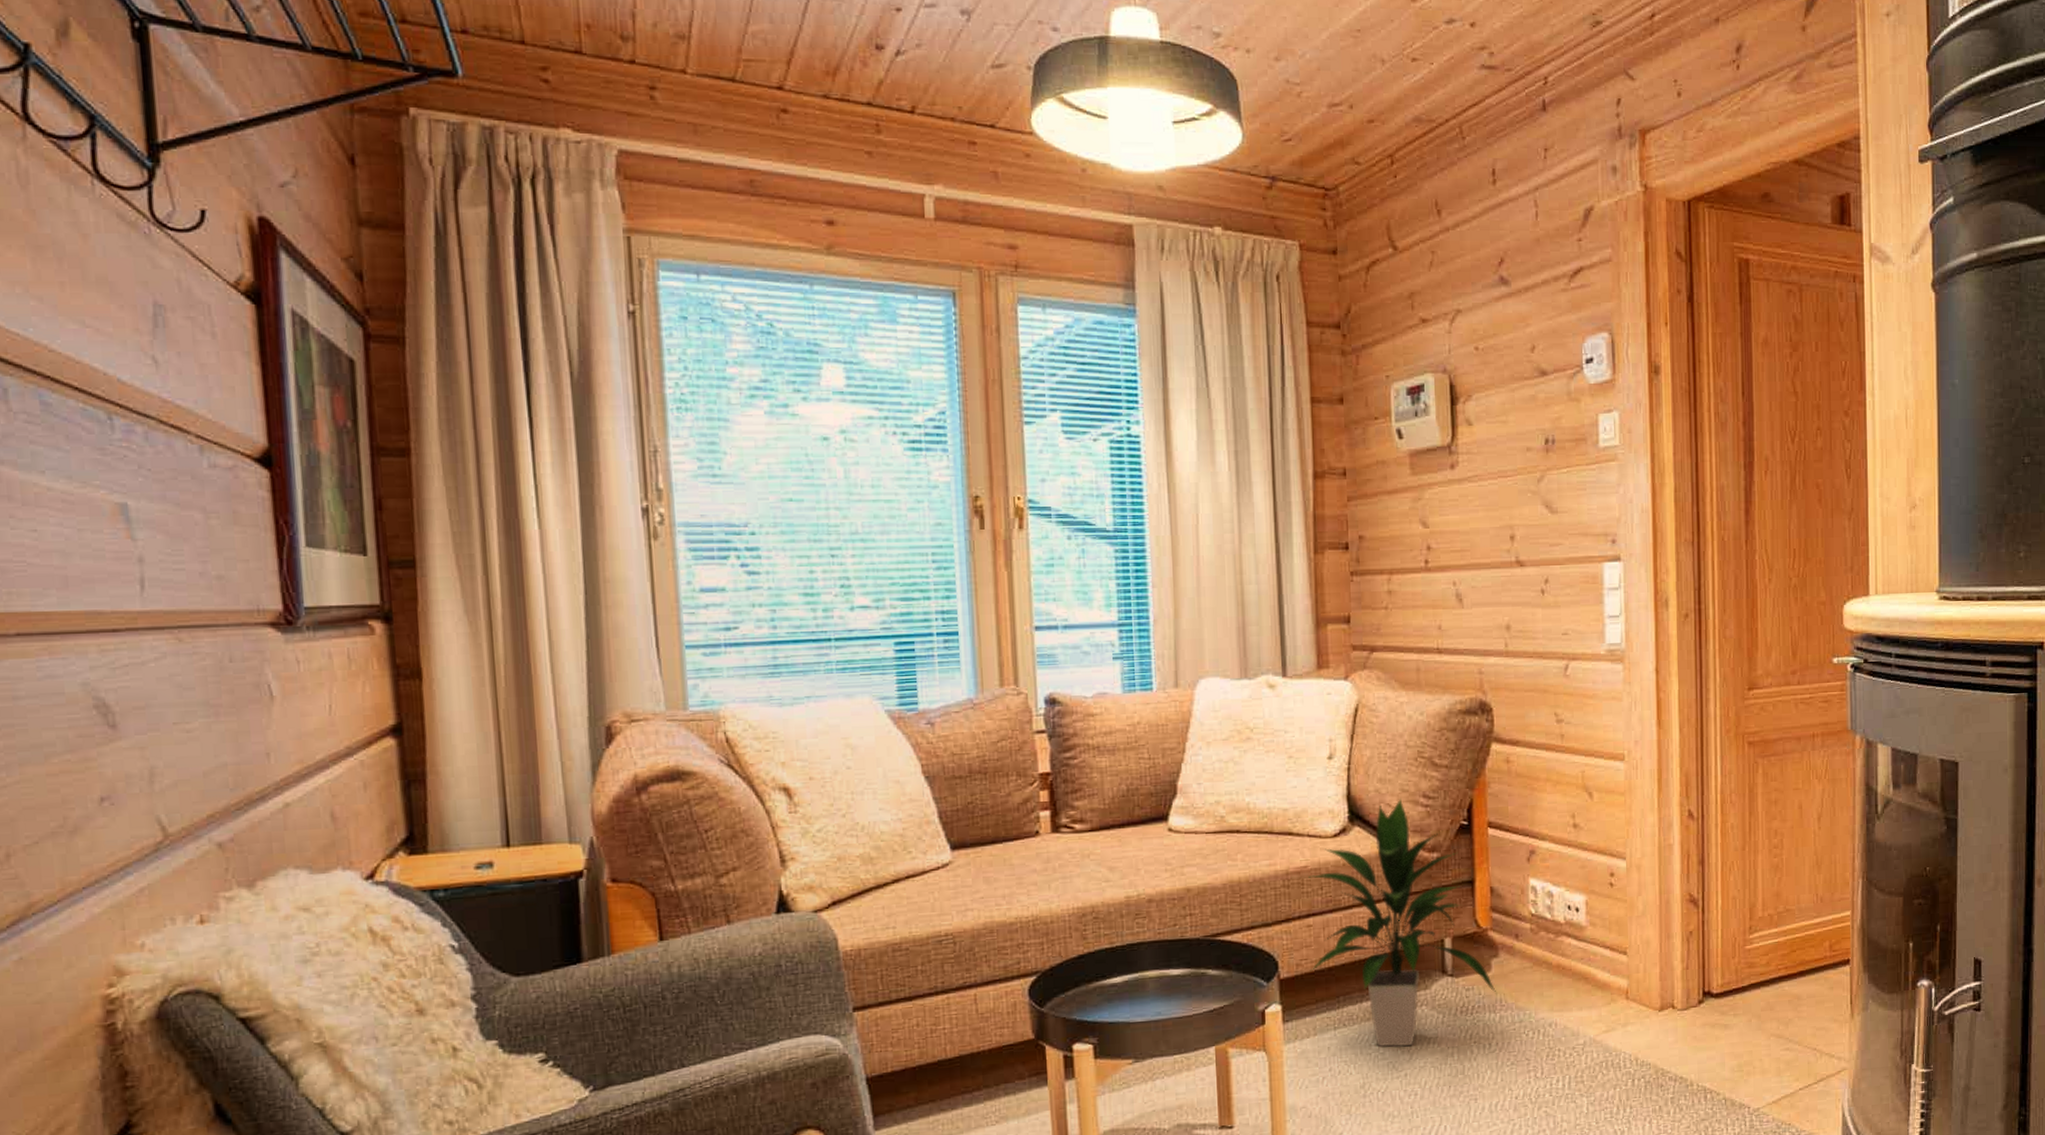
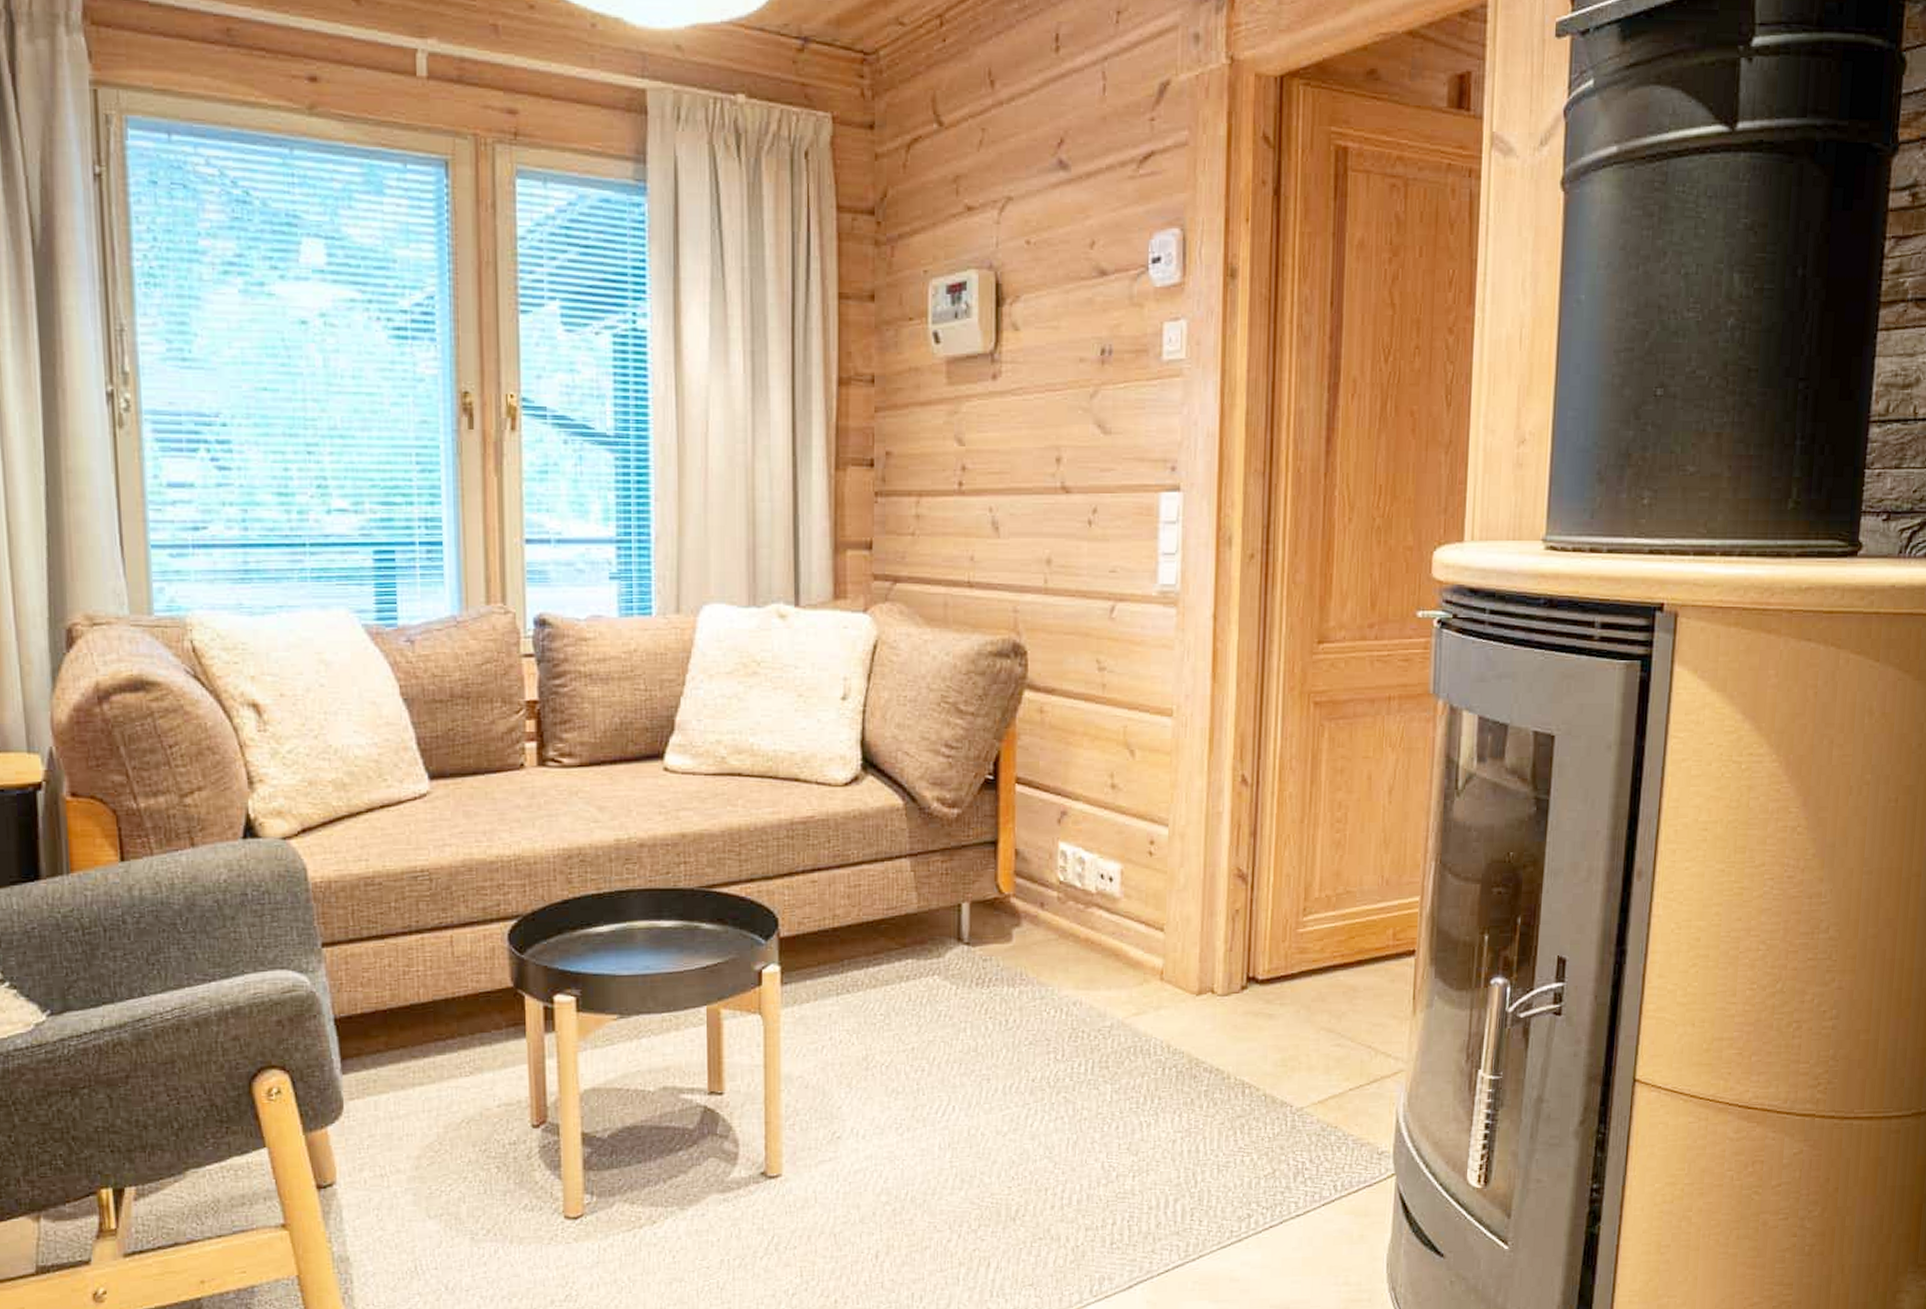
indoor plant: present [1308,799,1497,1047] -> none [812,747,1018,1018]

